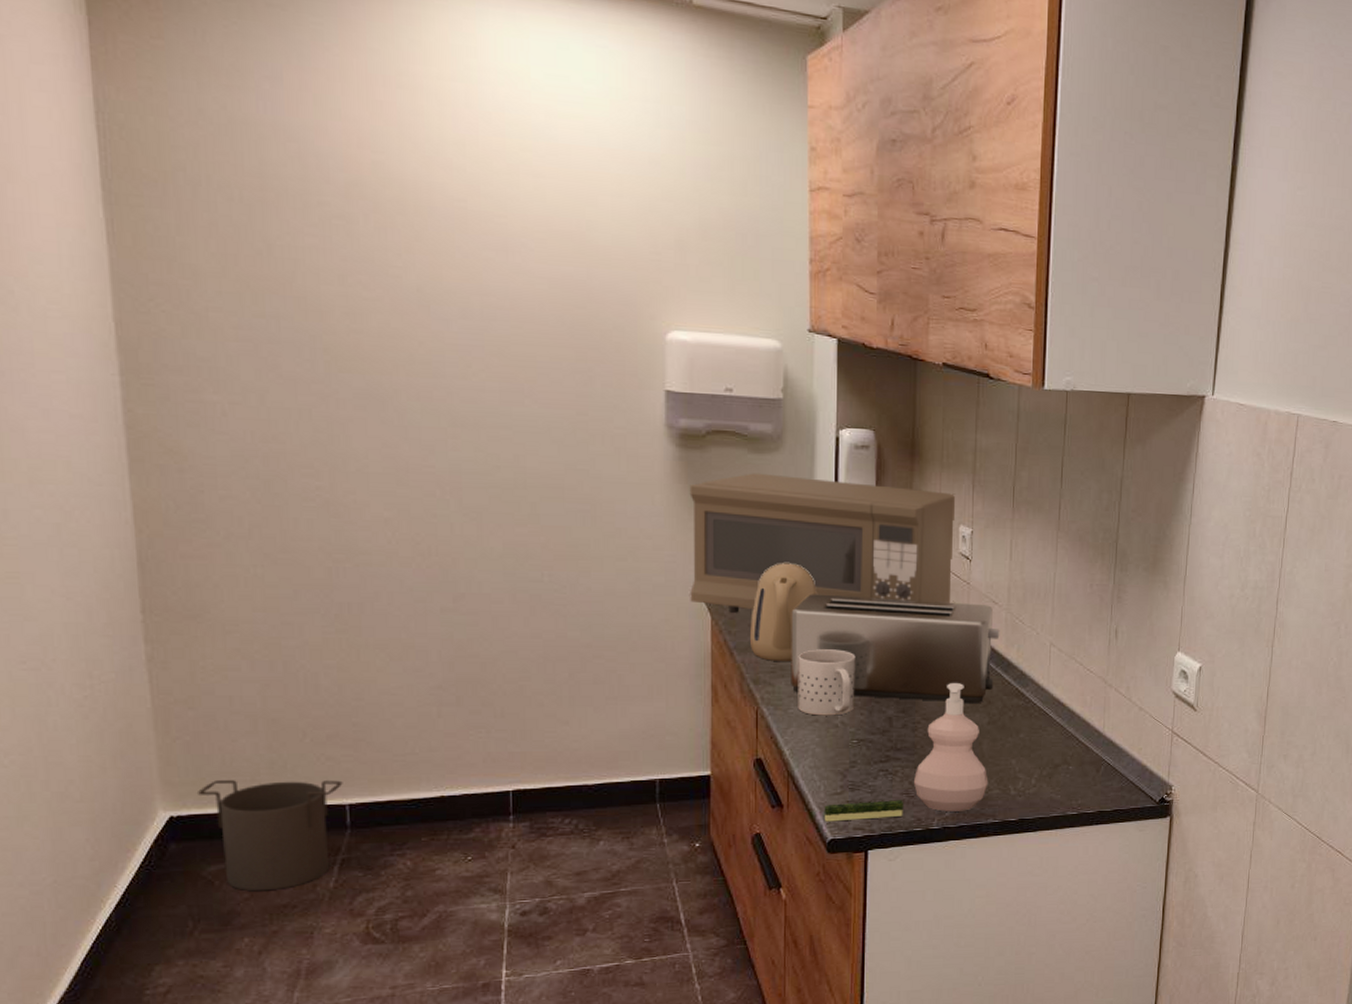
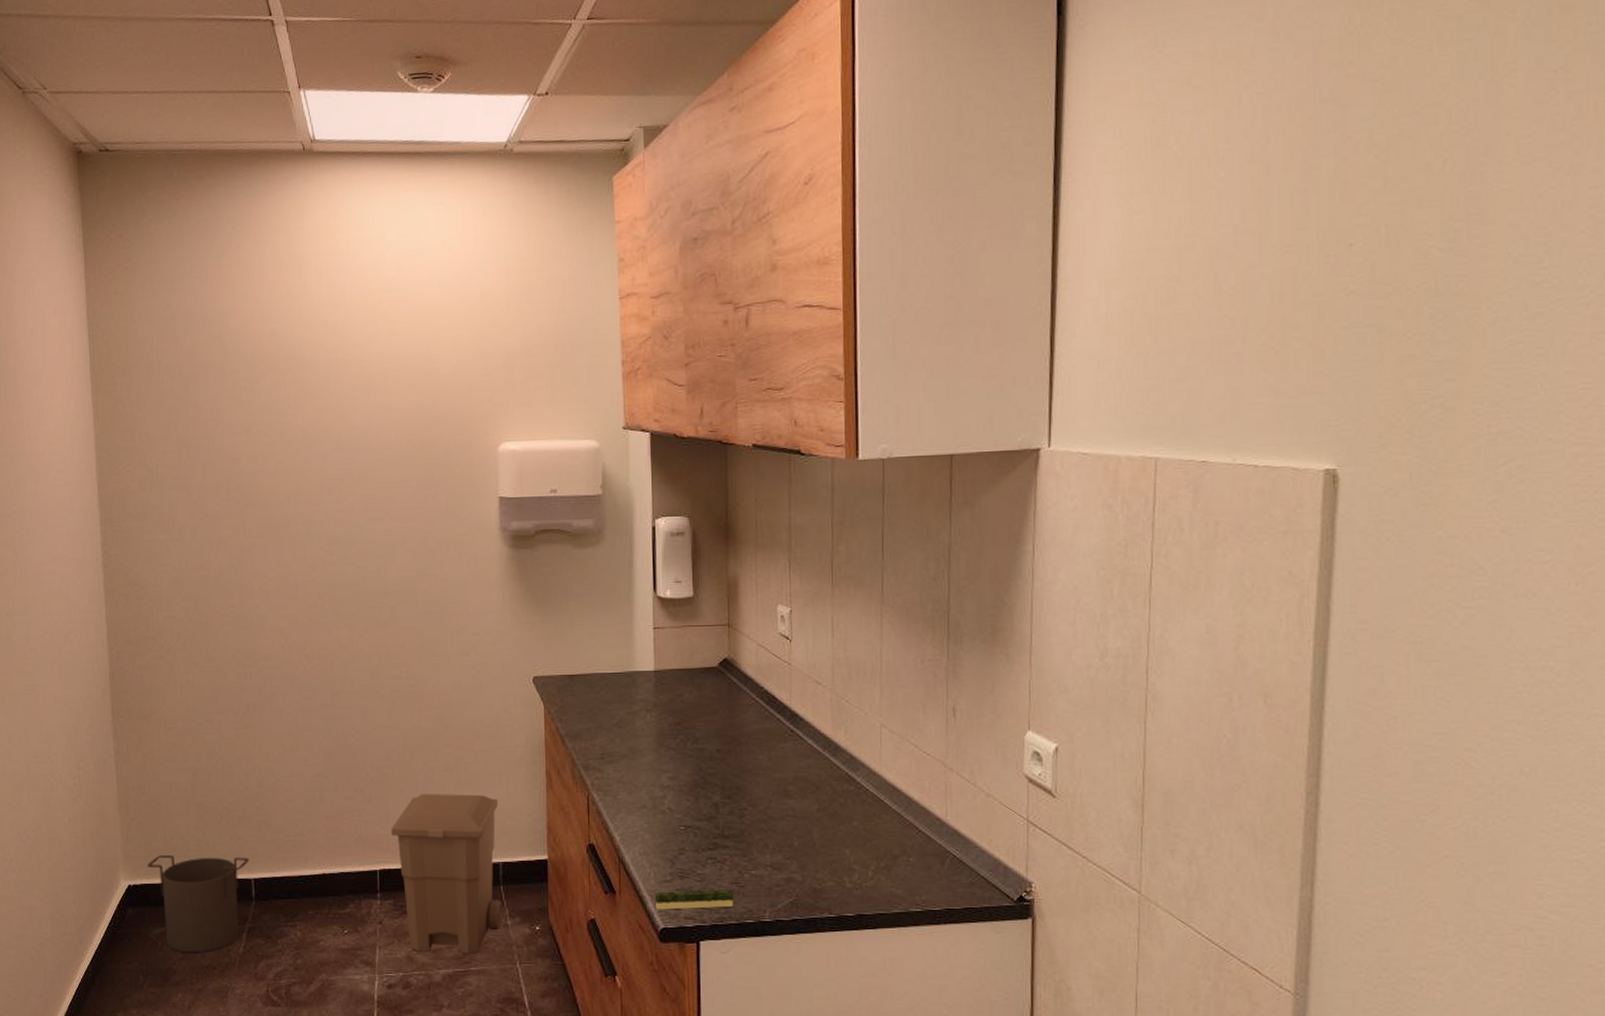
recycling bin: none [528,708,658,875] -> present [391,794,502,954]
microwave: present [689,473,956,613] -> none [521,566,777,701]
kettle: present [749,563,817,662] -> none [579,651,640,749]
toaster: present [791,594,1000,703] -> none [616,680,826,788]
mug: present [798,649,856,716] -> none [624,735,681,802]
soap bottle: present [913,683,989,812] -> none [742,768,822,904]

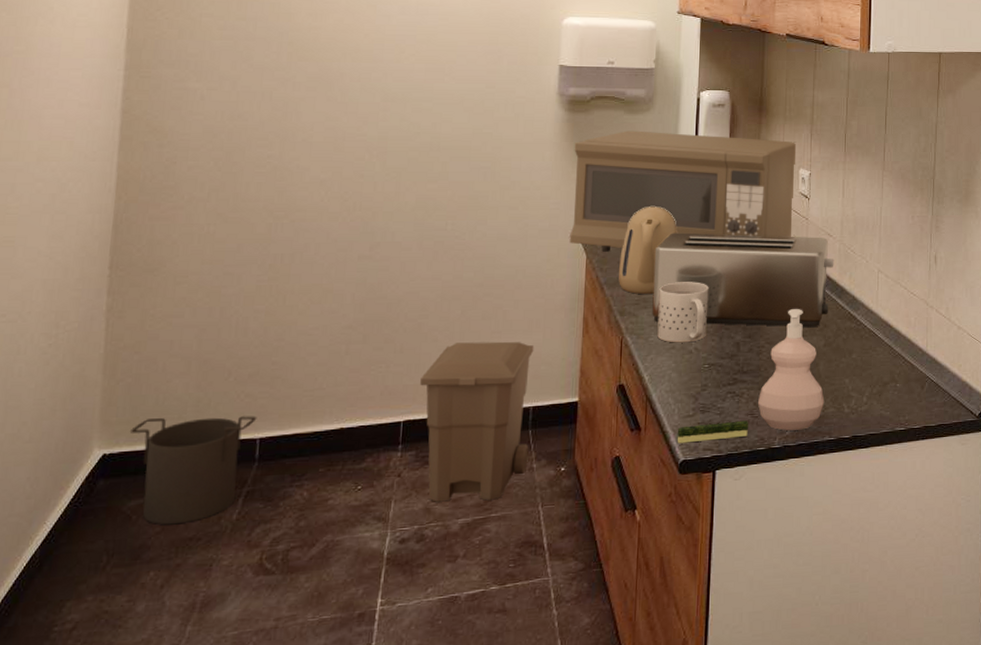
microwave: none [521,566,777,701] -> present [569,130,797,252]
kettle: none [579,651,640,749] -> present [618,206,677,295]
toaster: none [616,680,826,788] -> present [652,232,834,327]
mug: none [624,735,681,802] -> present [657,282,709,343]
soap bottle: none [742,768,822,904] -> present [757,309,825,431]

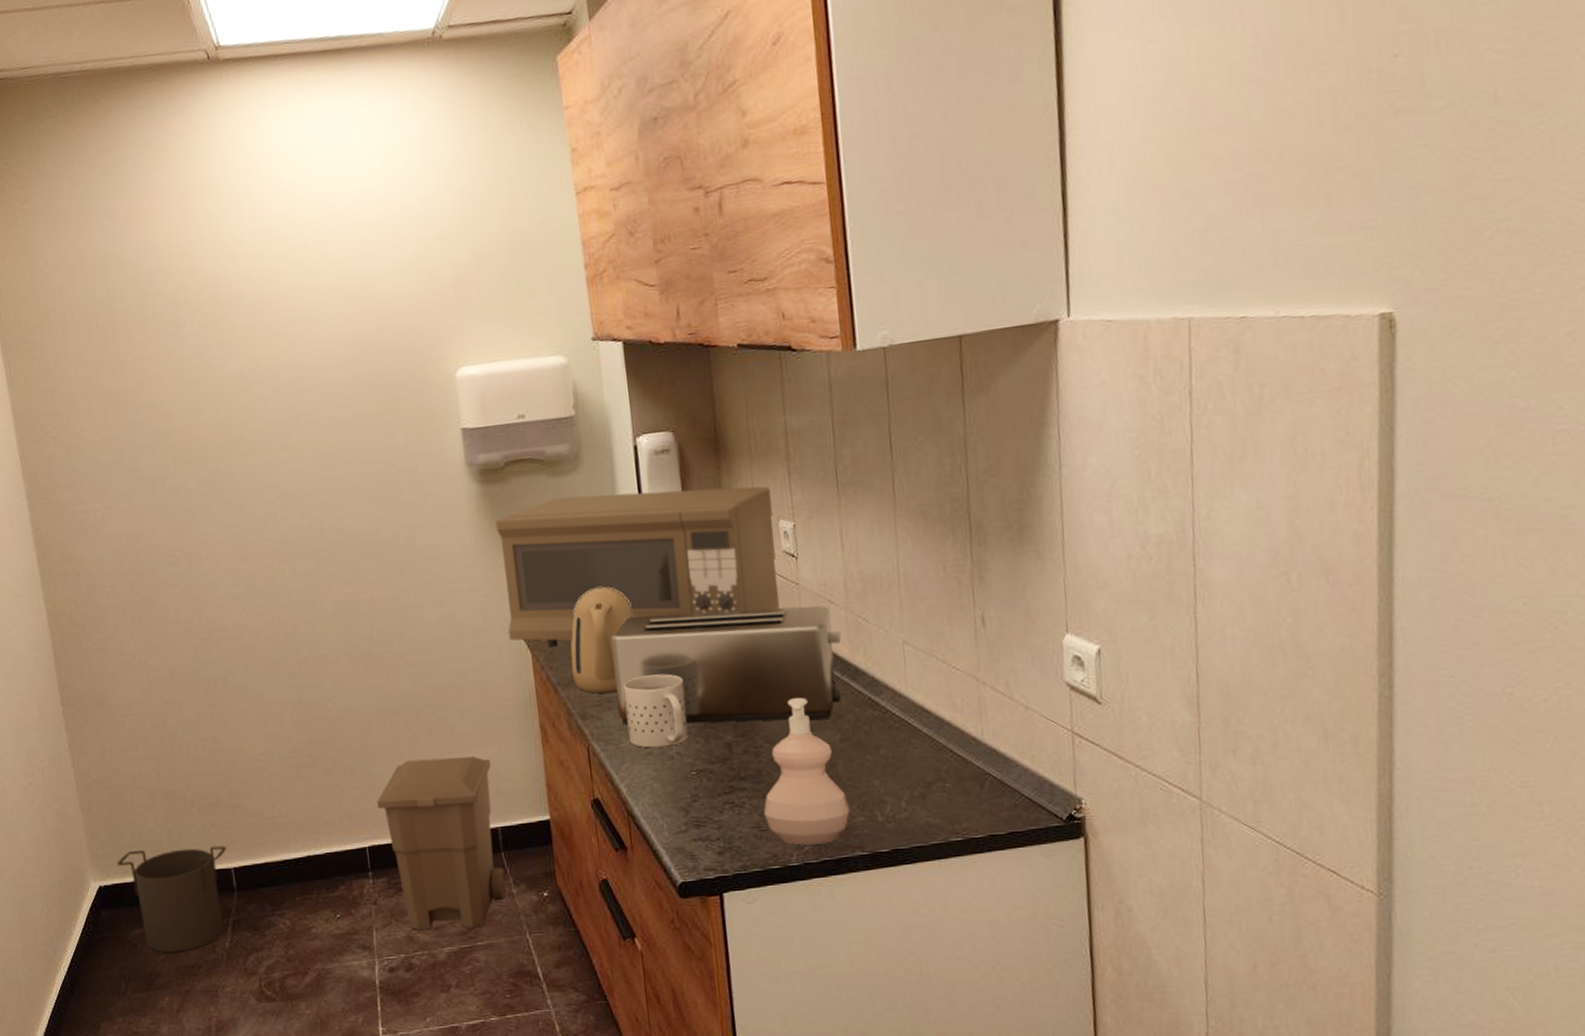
sponge: present [677,420,749,444] -> none [669,834,757,864]

